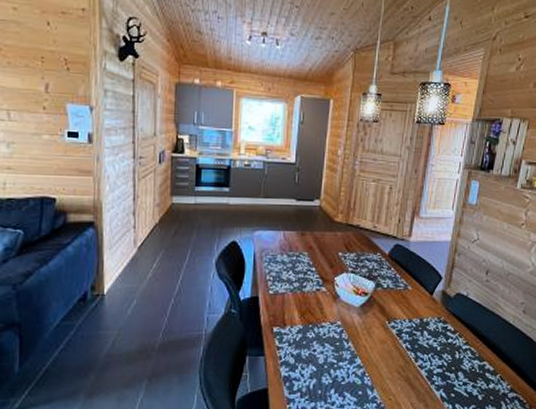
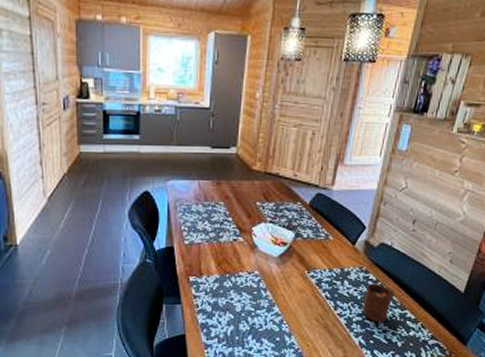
cup: none [442,334,472,375] -> present [362,284,394,323]

